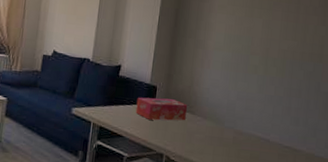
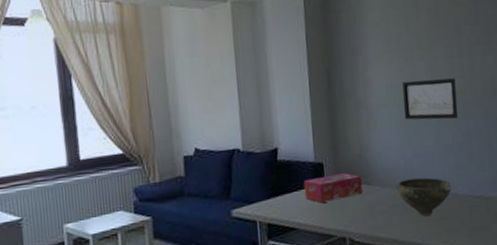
bowl: none [215,117,266,153] -> present [396,177,452,216]
wall art: none [235,33,288,75] -> present [402,78,459,120]

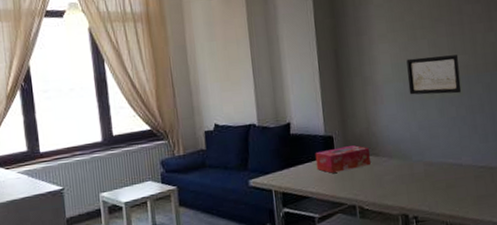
bowl: present [396,177,452,216] -> none [402,149,457,185]

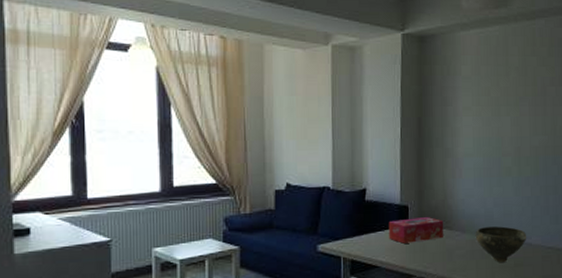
bowl: none [402,149,457,185] -> present [475,226,527,262]
wall art: present [406,54,462,95] -> none [487,134,539,173]

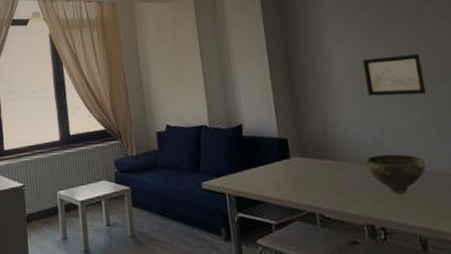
tissue box: present [388,217,444,244] -> none [269,149,329,177]
wall art: none [487,134,539,173] -> present [362,54,427,97]

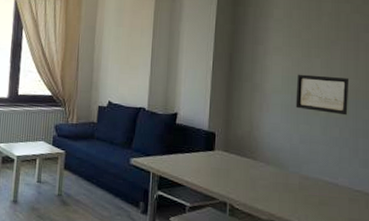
bowl: present [364,154,427,193] -> none [279,162,334,199]

